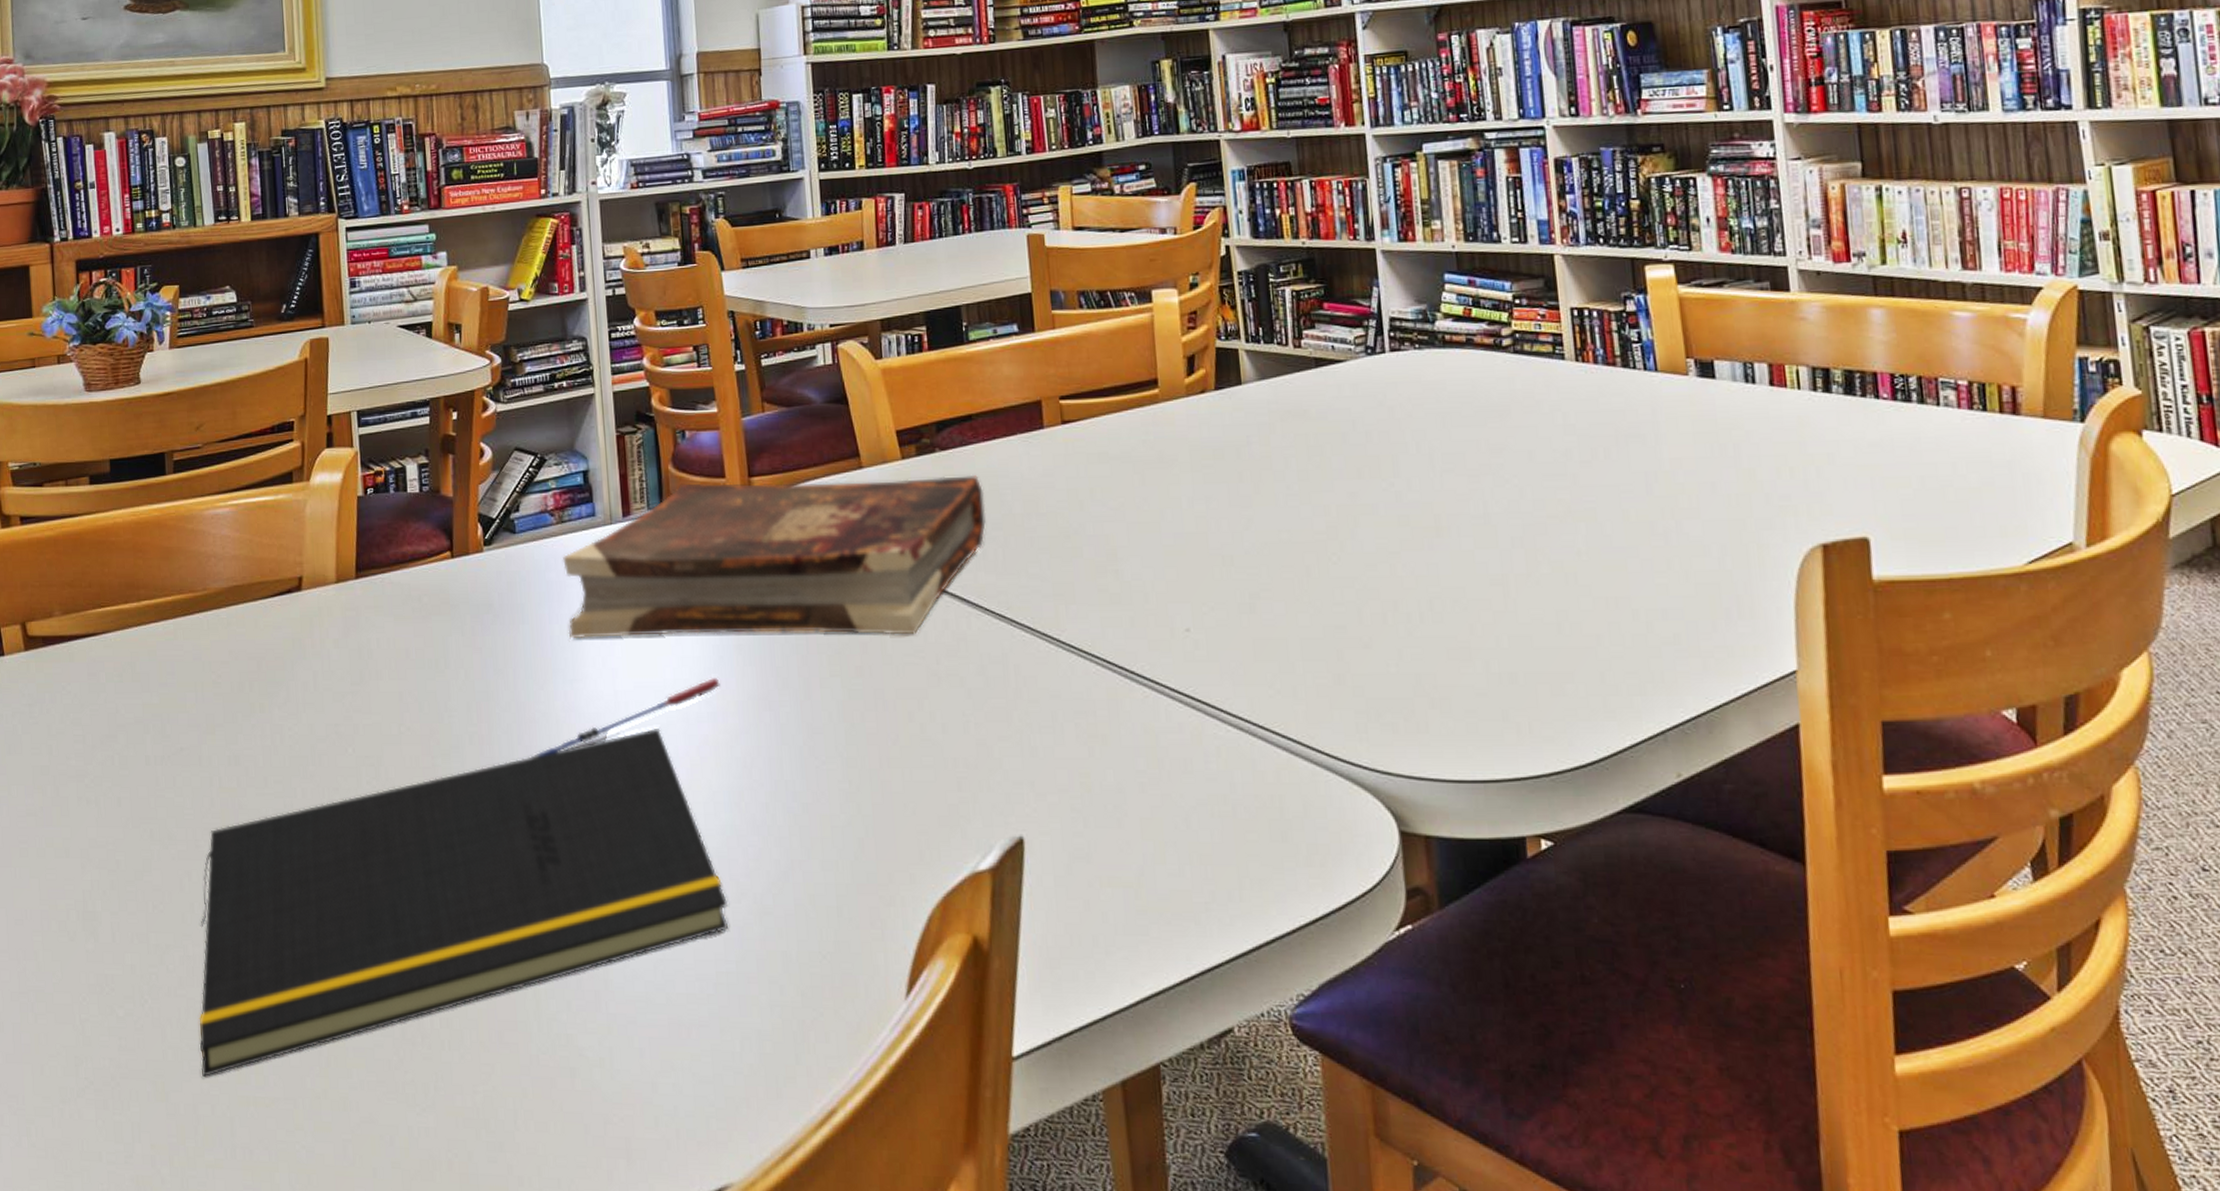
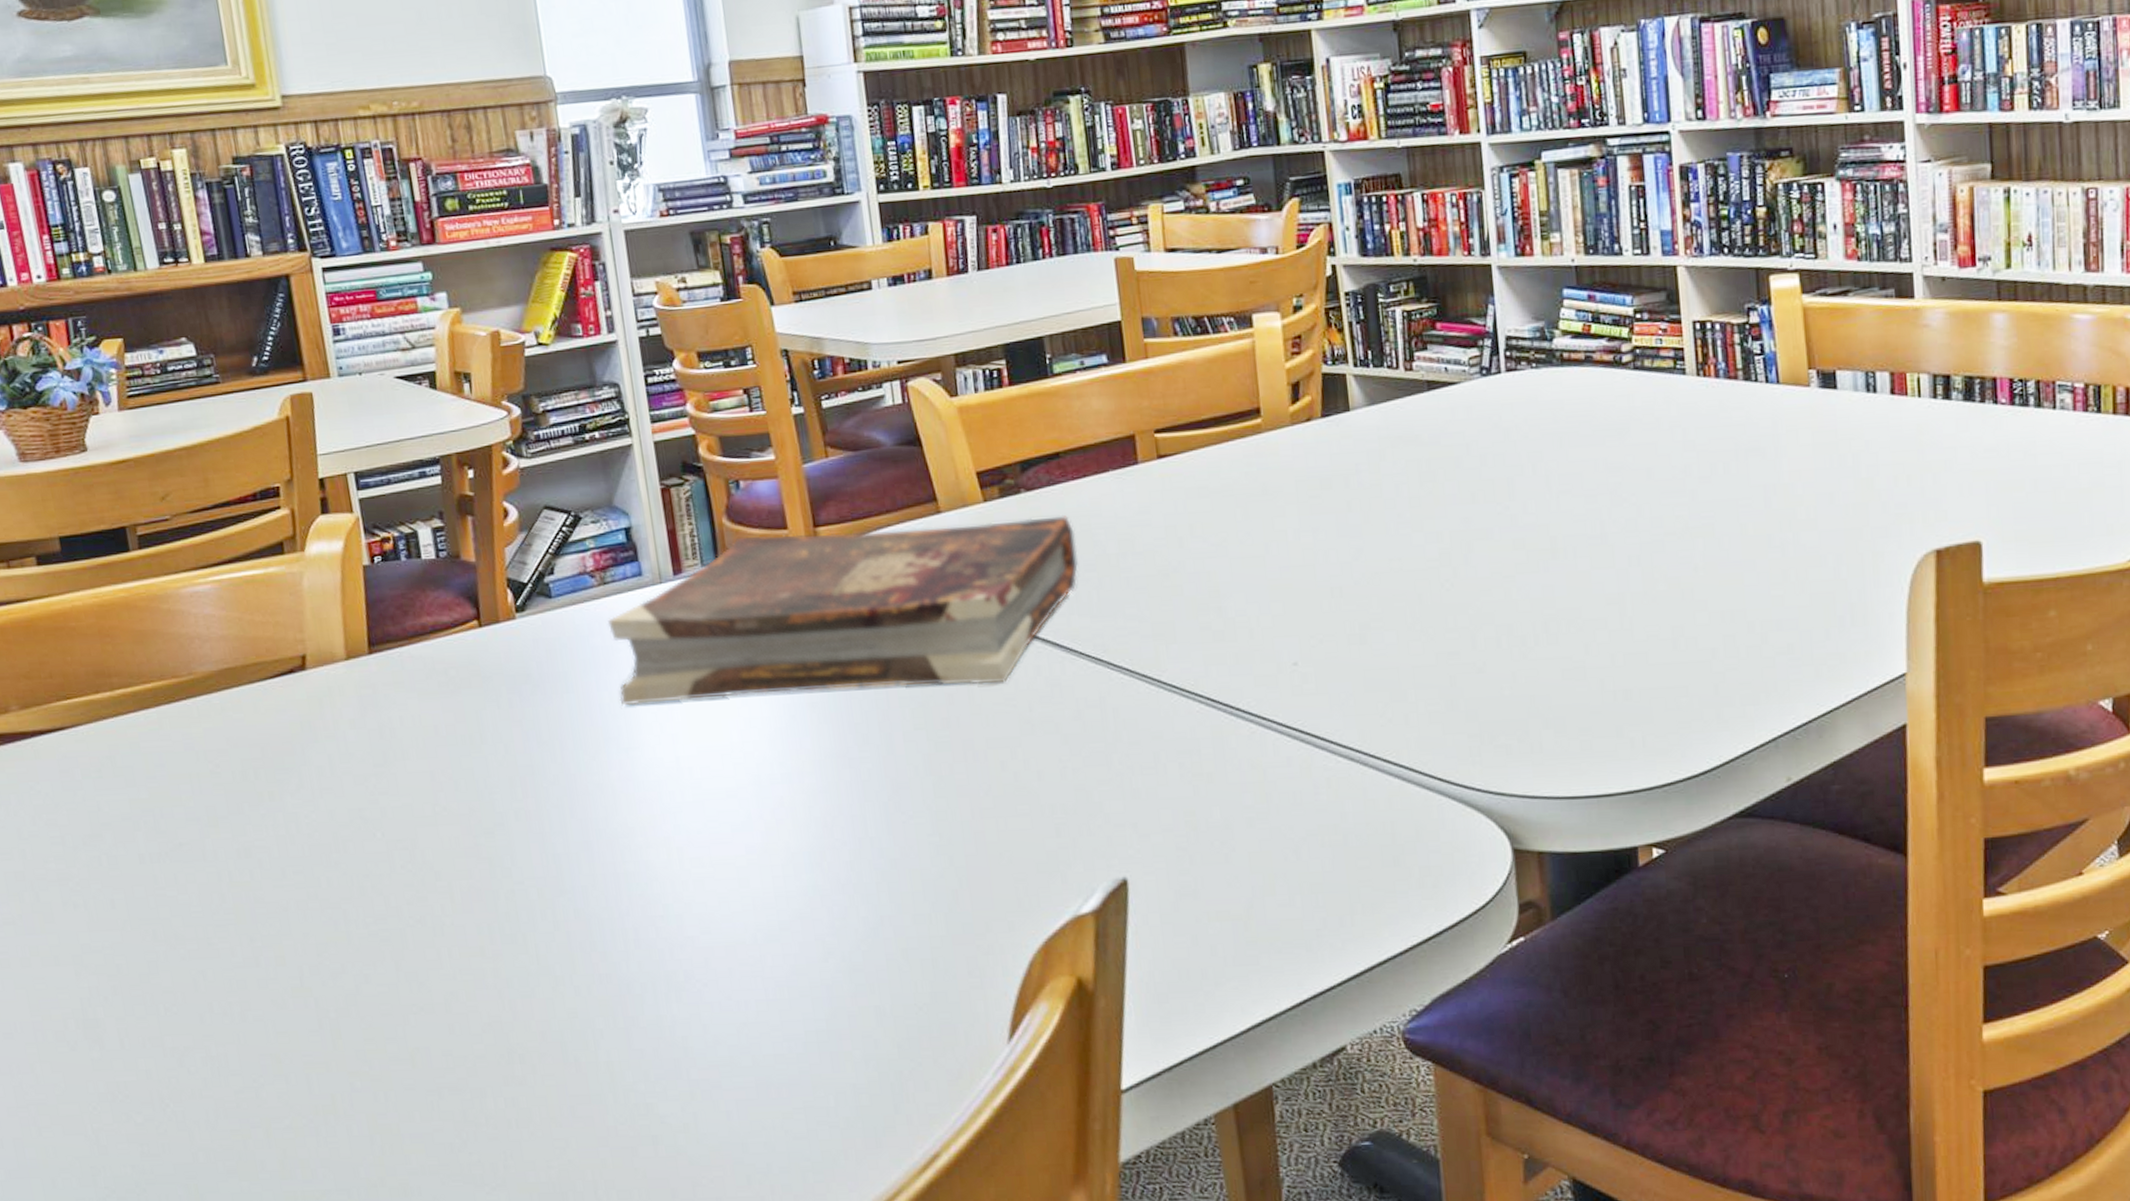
notepad: present [199,729,728,1078] -> none [220,793,815,1176]
pen: present [531,677,720,758] -> none [586,737,794,831]

